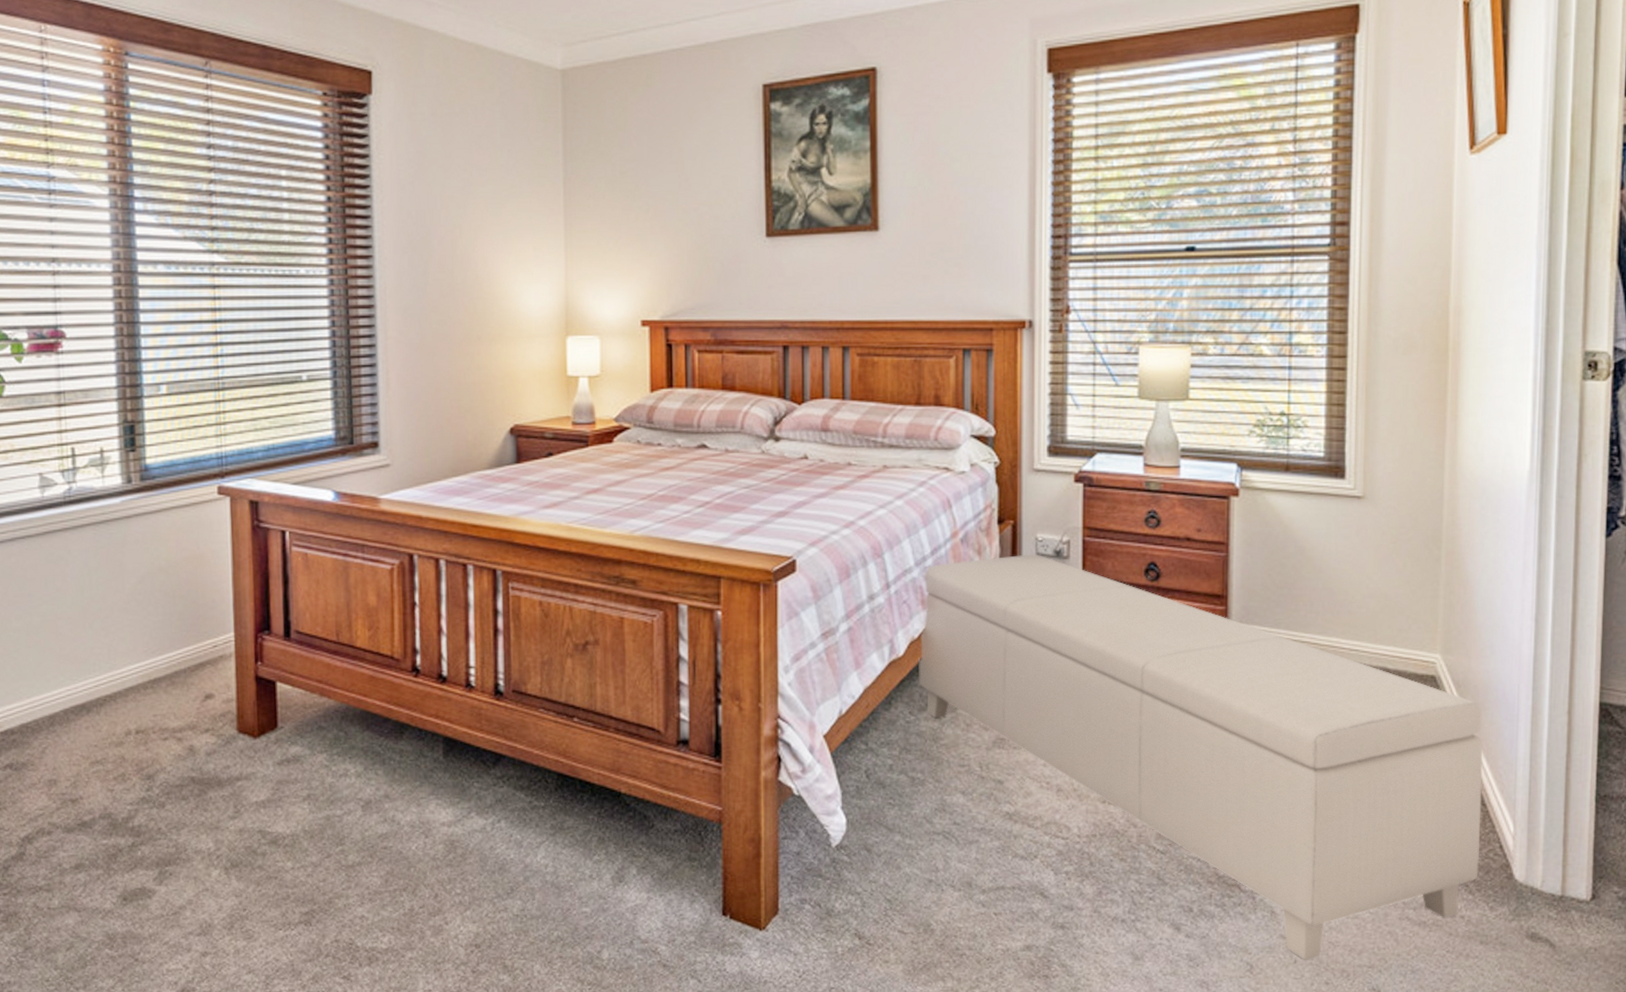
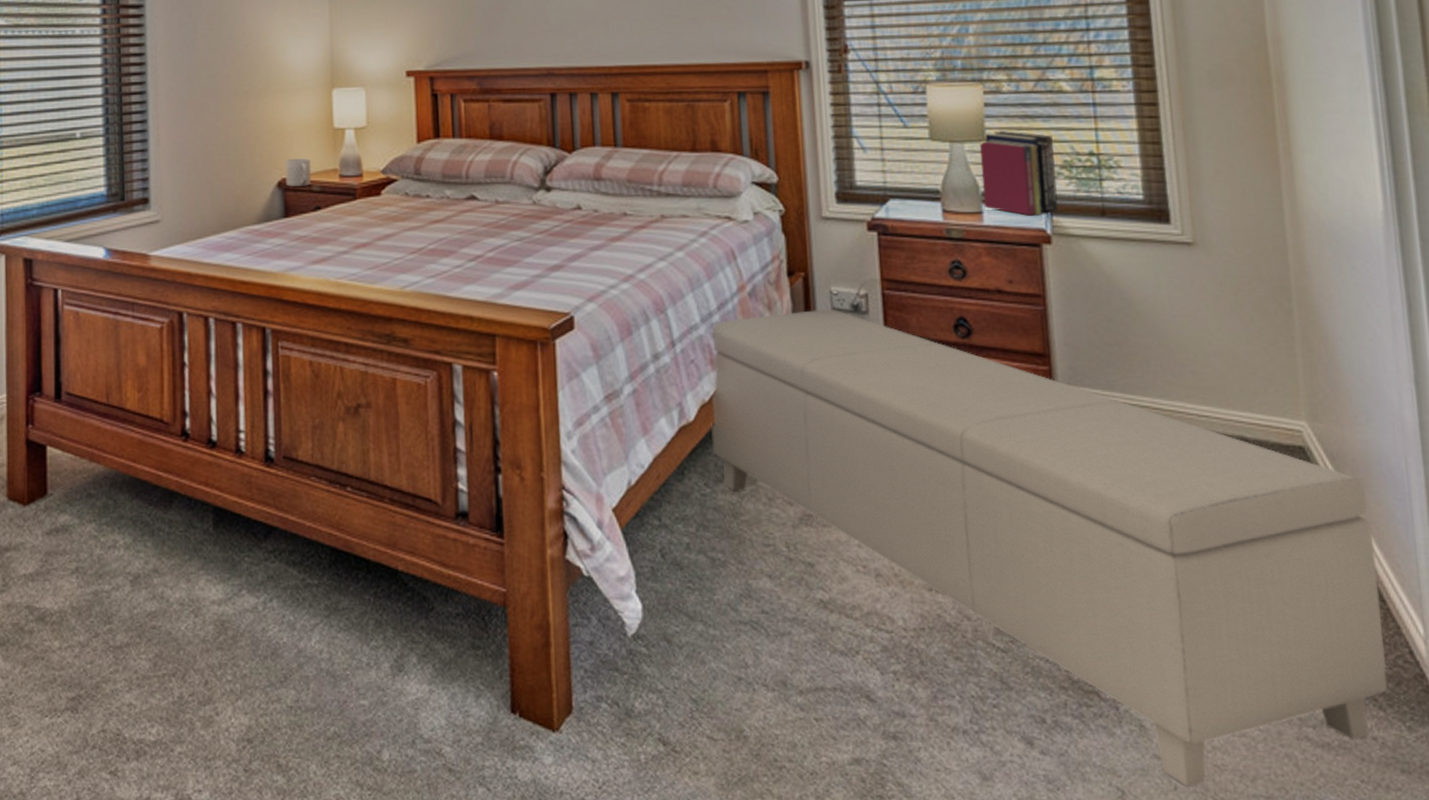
mug: none [518,405,544,433] -> present [285,158,312,187]
books: none [1182,390,1250,470] -> present [980,130,1058,216]

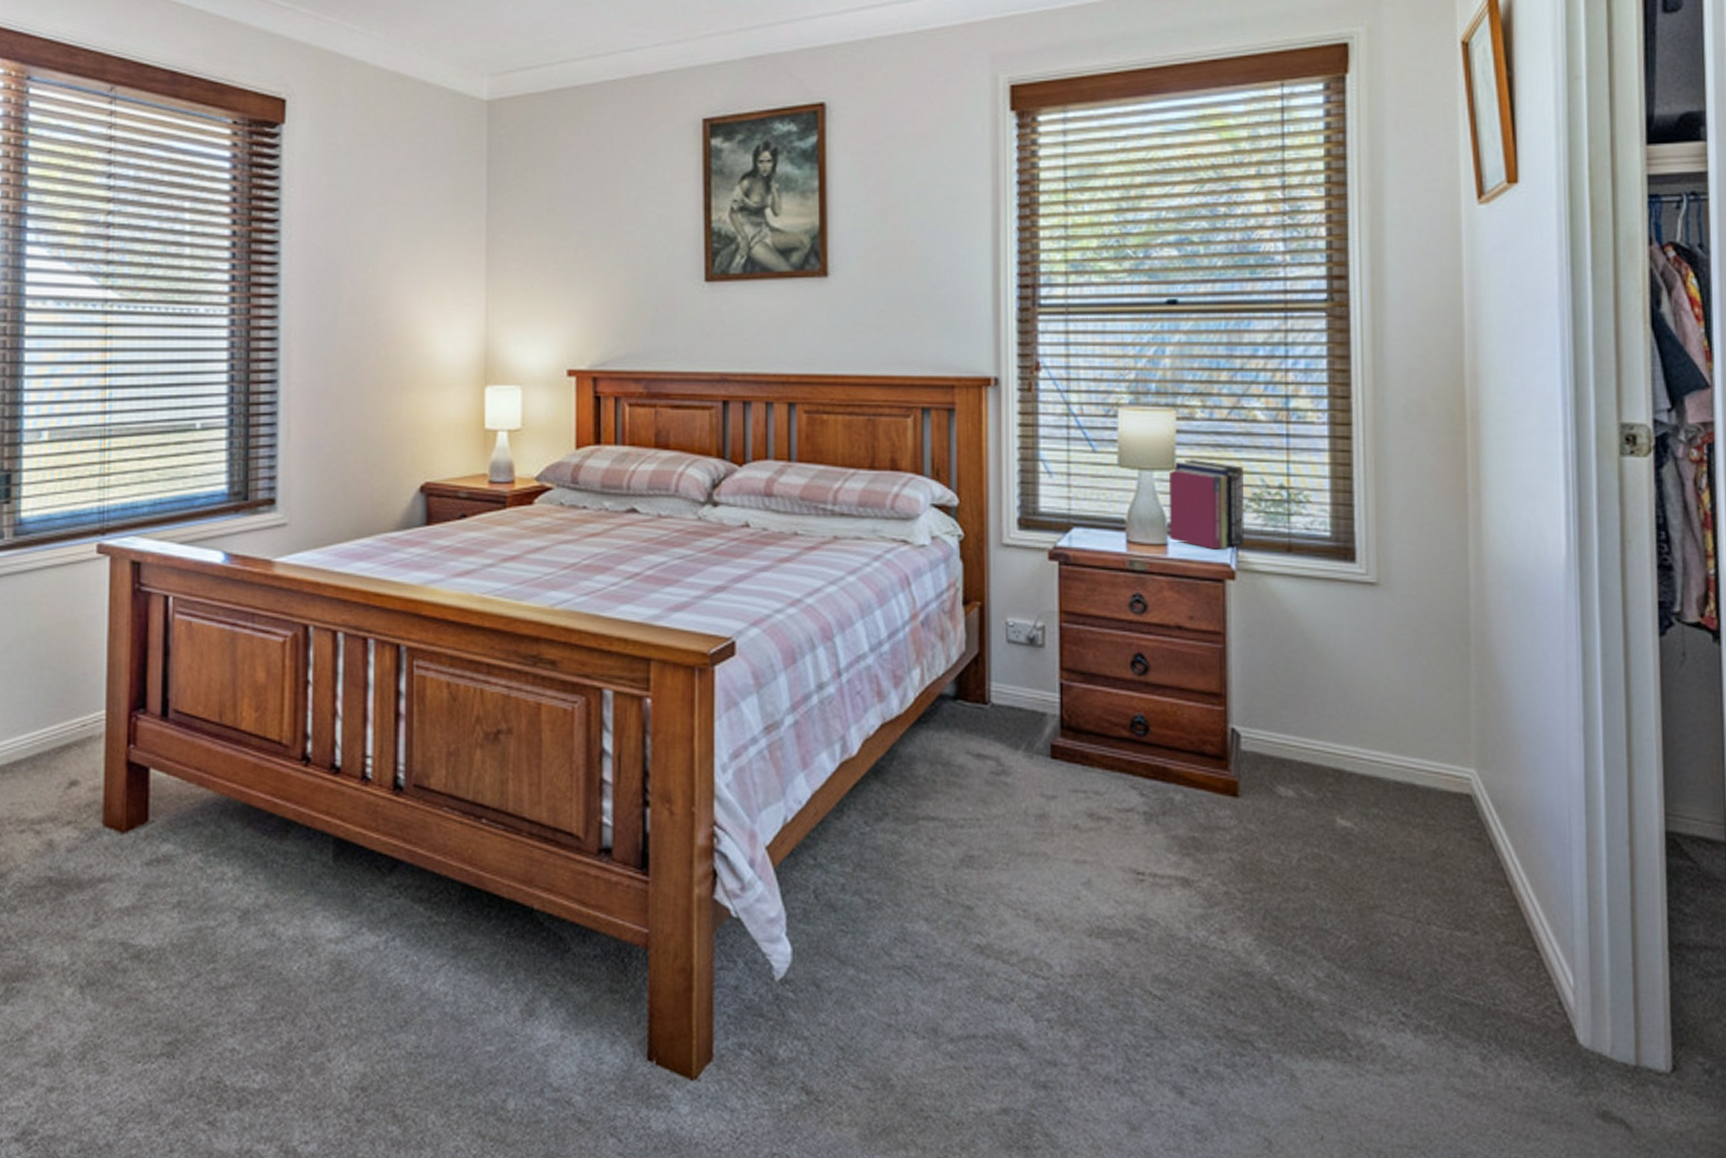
mug: present [285,158,312,187] -> none [429,461,458,491]
ottoman: present [711,310,1387,787] -> none [874,642,1536,1137]

